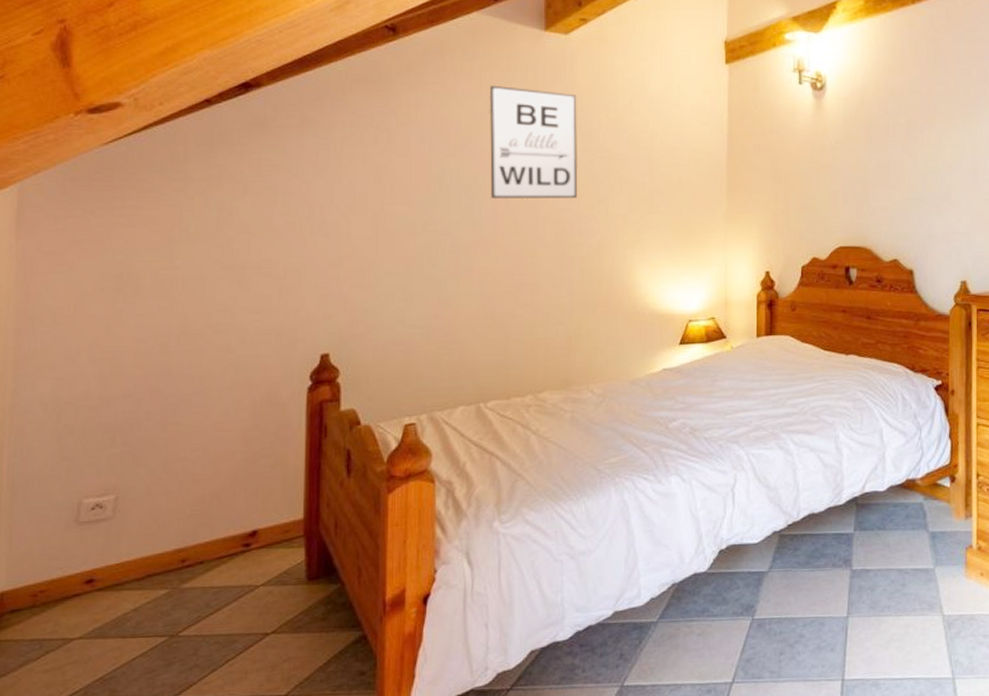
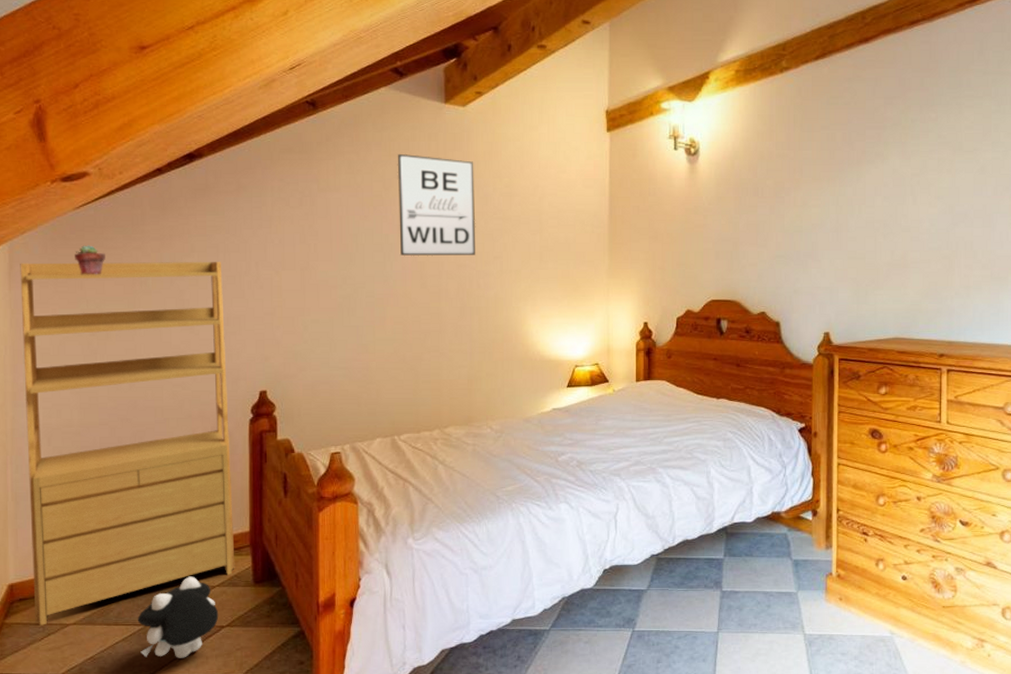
shelving unit: none [30,206,285,642] -> present [20,262,235,626]
potted succulent: none [100,187,138,221] -> present [75,245,105,275]
plush toy: none [160,575,263,676] -> present [137,576,219,658]

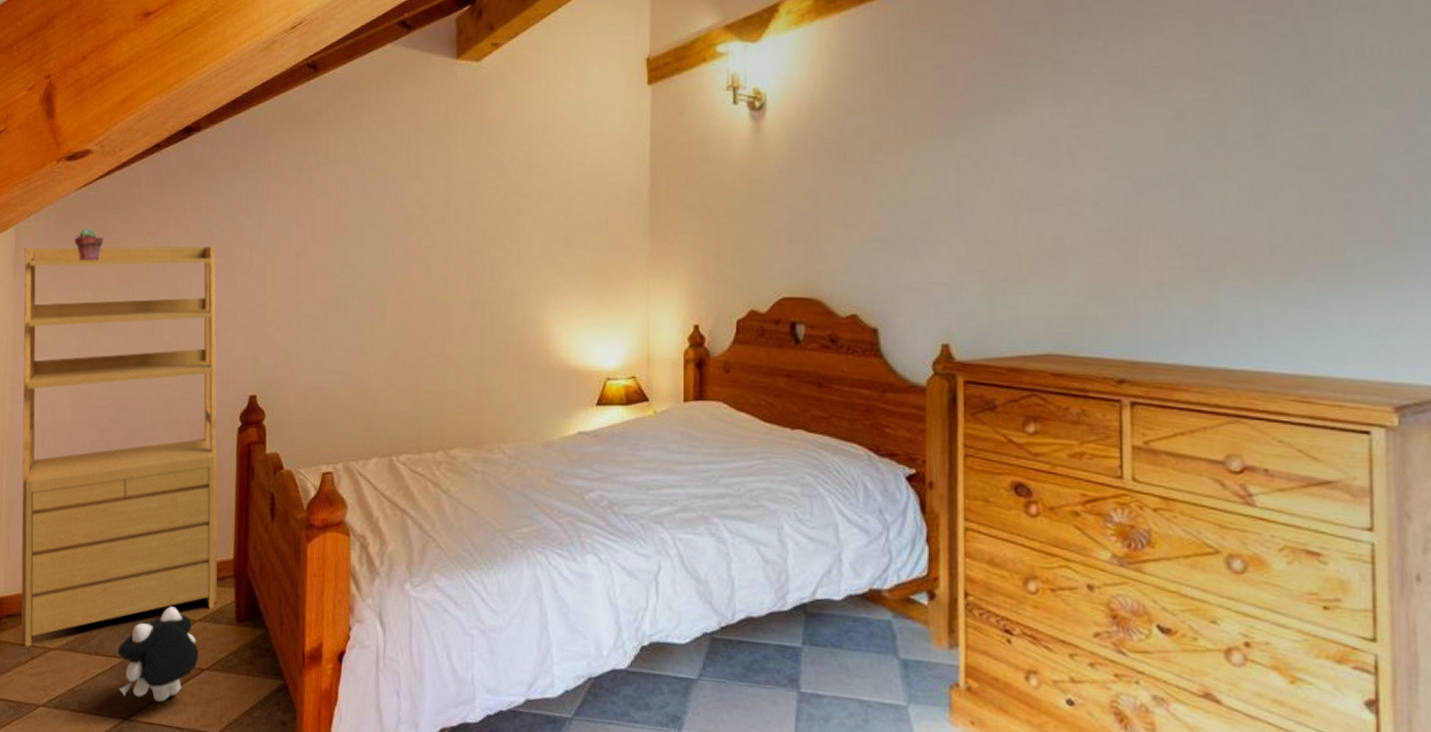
wall art: present [397,153,476,257] -> none [402,119,490,241]

